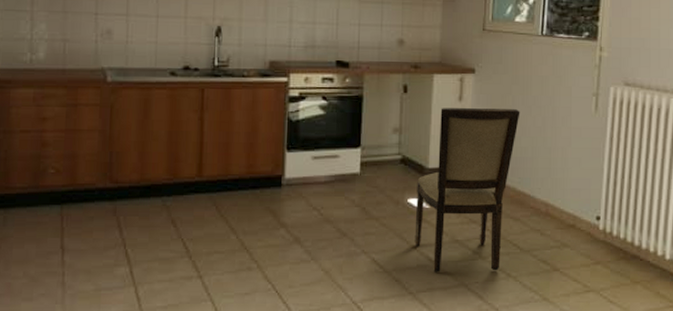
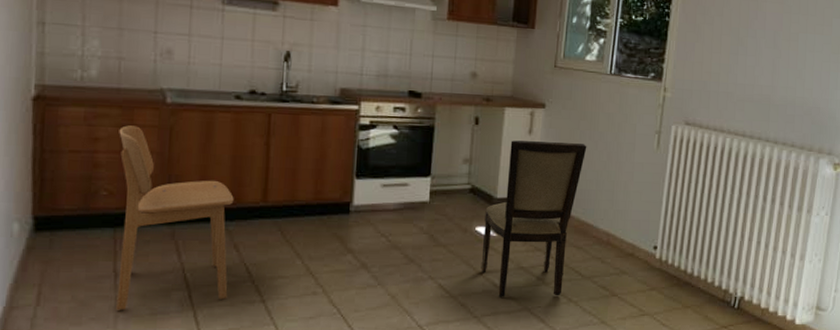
dining chair: none [63,105,171,286] -> present [116,125,234,311]

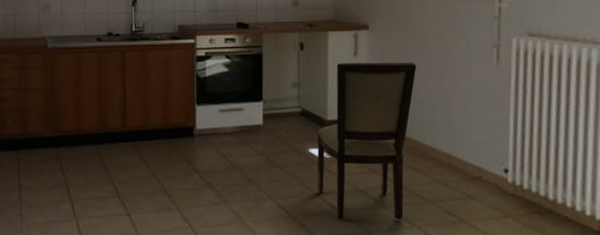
dining chair: present [116,125,234,311] -> none [17,68,101,218]

